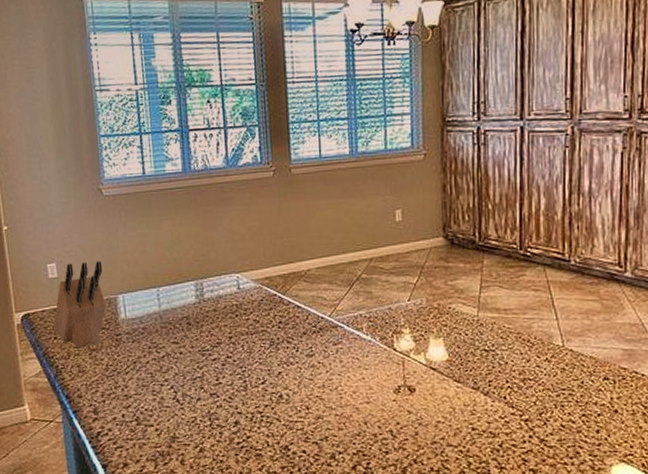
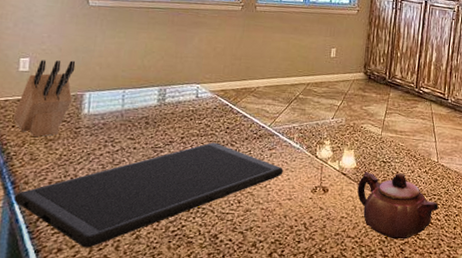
cutting board: none [71,340,355,463] -> present [14,142,283,248]
teapot: none [454,363,572,447] -> present [357,172,439,239]

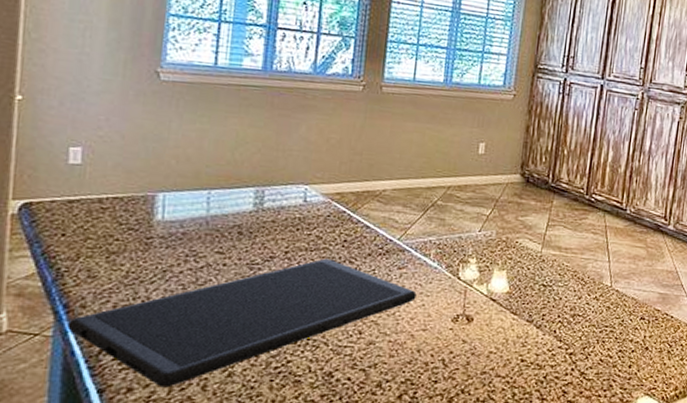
knife block: present [12,60,76,137] -> none [62,150,144,248]
teapot: present [357,172,439,239] -> none [510,297,611,380]

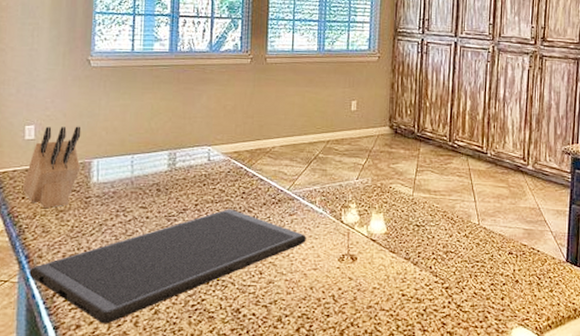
knife block: none [62,150,144,248] -> present [22,126,81,208]

